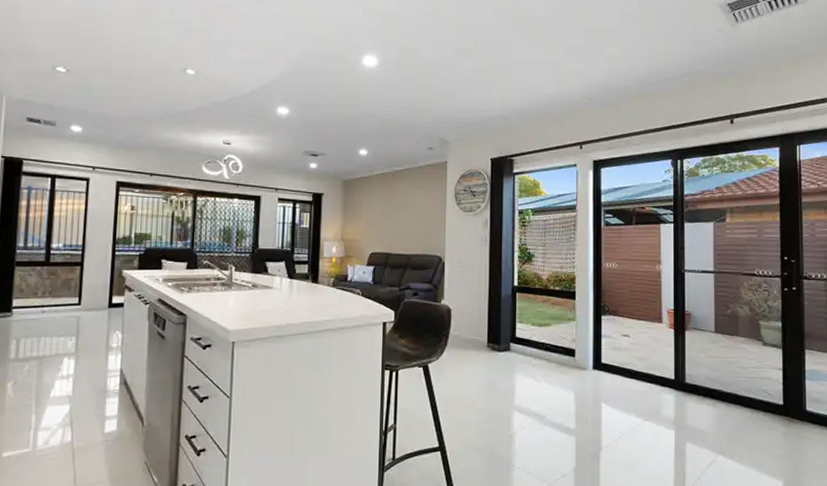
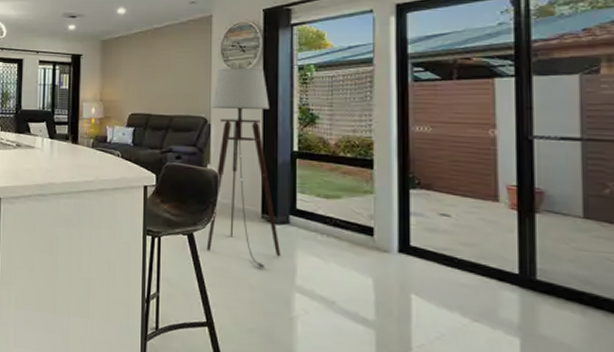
floor lamp: none [439,211,503,393] -> present [206,68,281,269]

